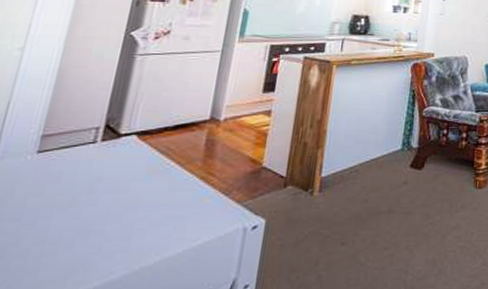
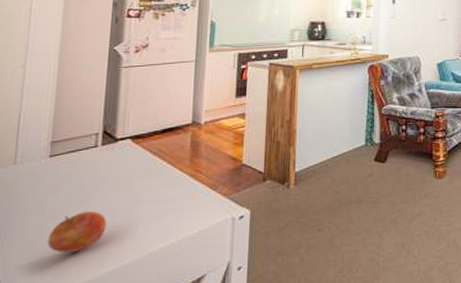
apple: none [19,216,96,266] -> present [47,210,107,253]

